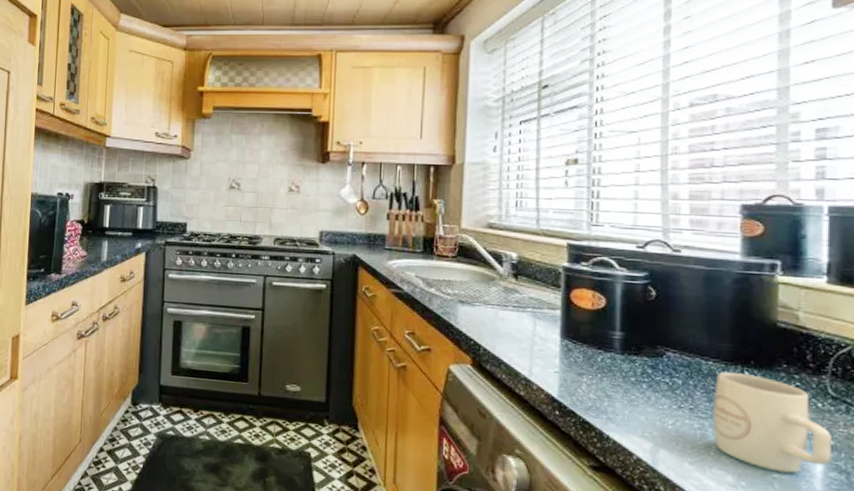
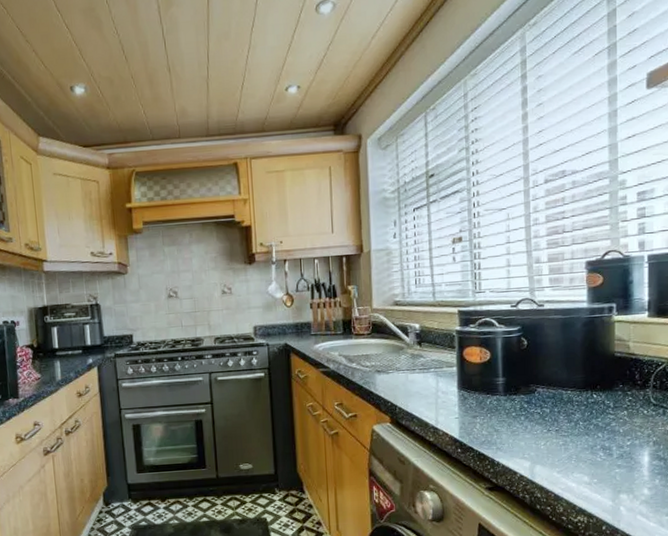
mug: present [712,371,831,474] -> none [571,396,654,468]

